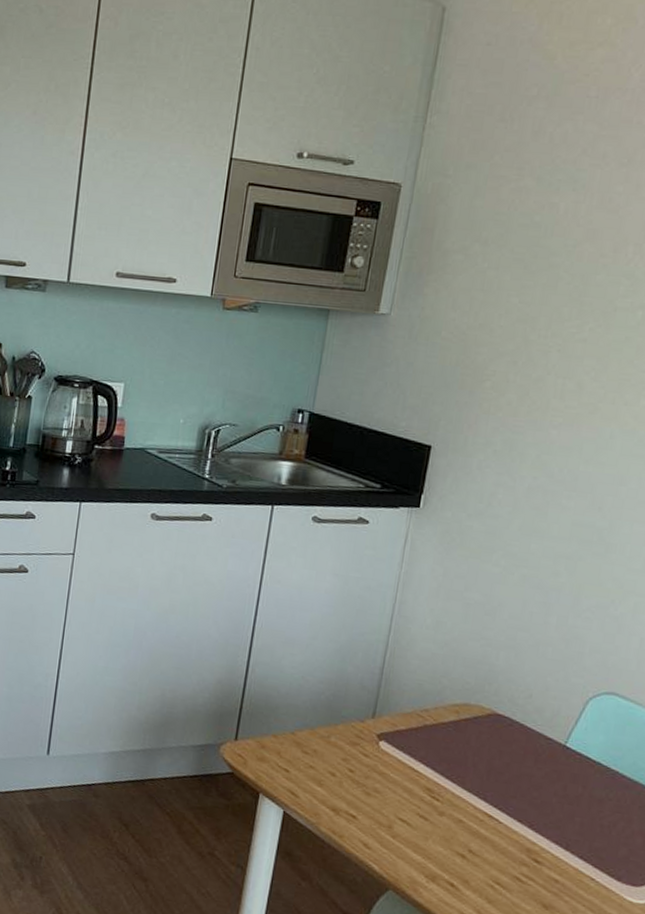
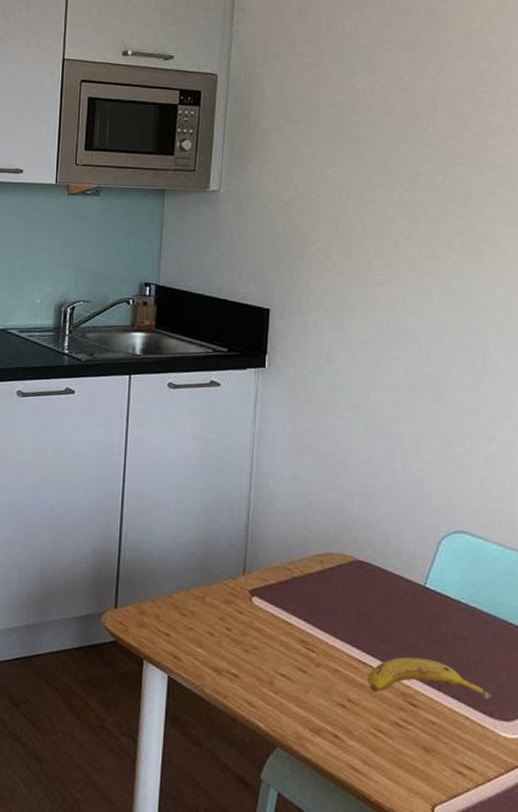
fruit: none [492,813,624,864] -> present [368,656,493,700]

